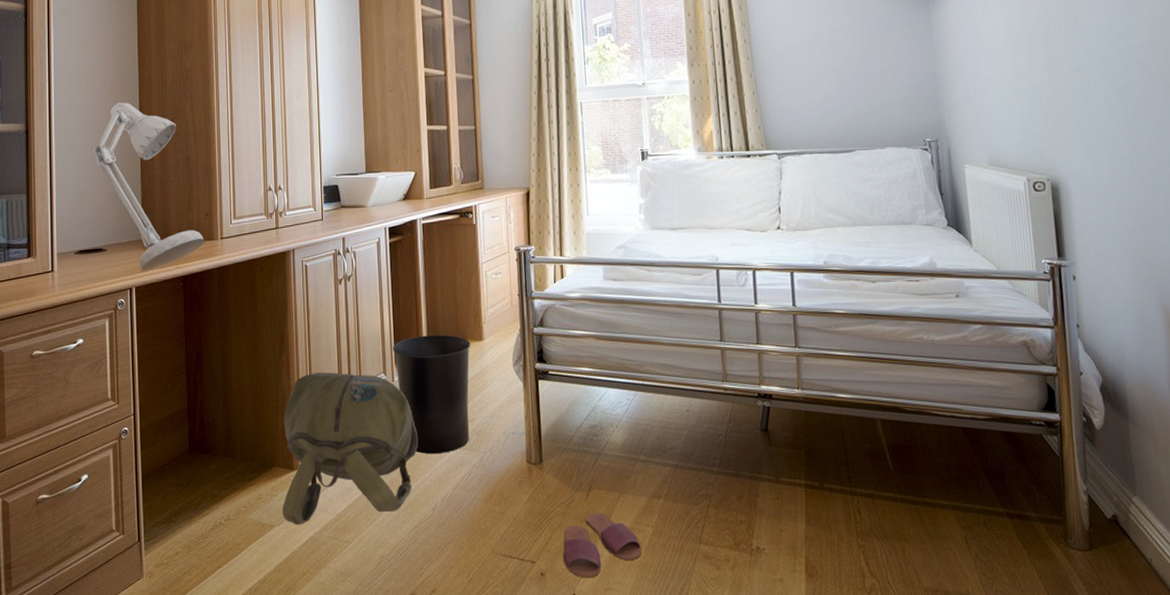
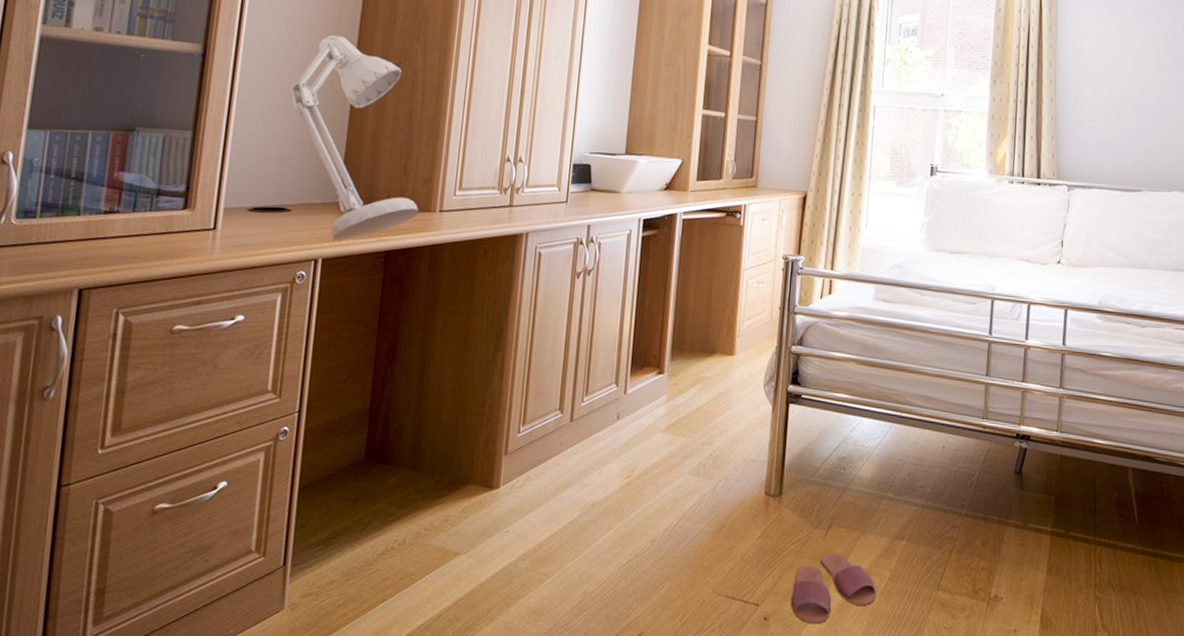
backpack: present [282,372,419,525] -> none [472,377,646,554]
waste bin: present [392,335,471,455] -> none [629,344,720,480]

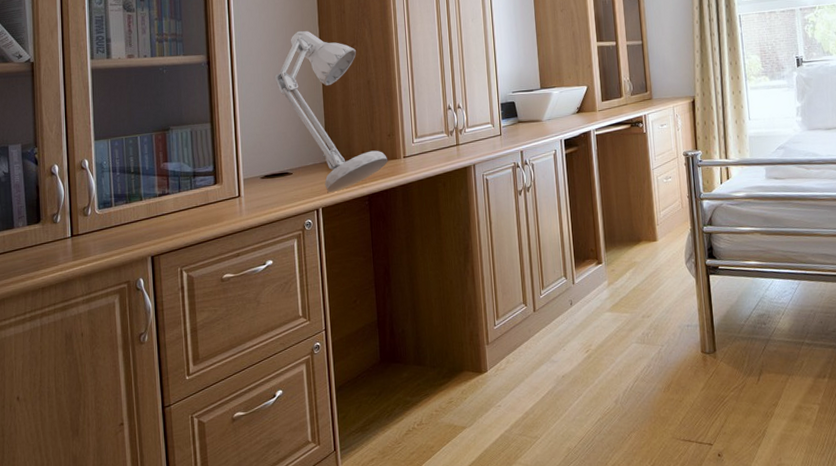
slippers: present [790,552,877,624] -> none [737,394,810,456]

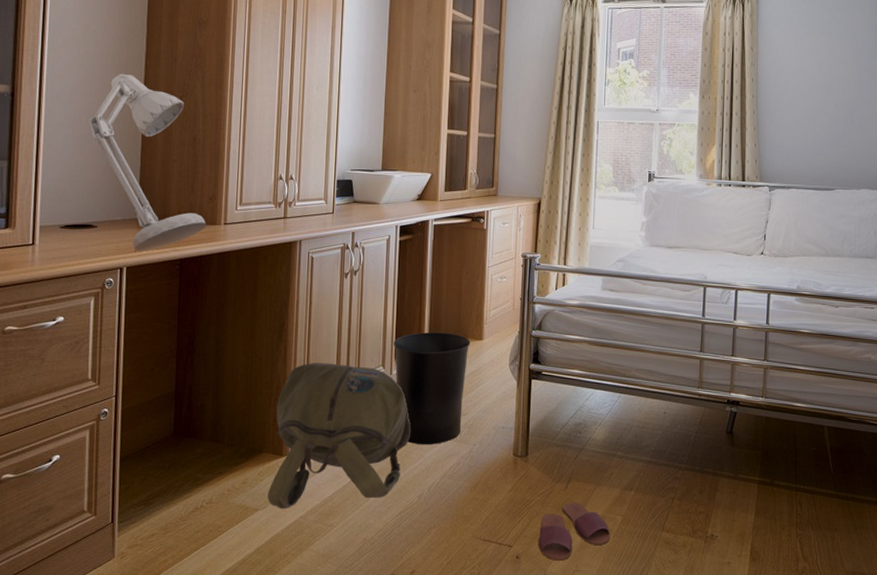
backpack: none [471,278,600,425] -> present [267,363,411,509]
waste bin: none [571,237,648,350] -> present [393,332,471,445]
slippers: none [737,394,810,456] -> present [538,502,611,561]

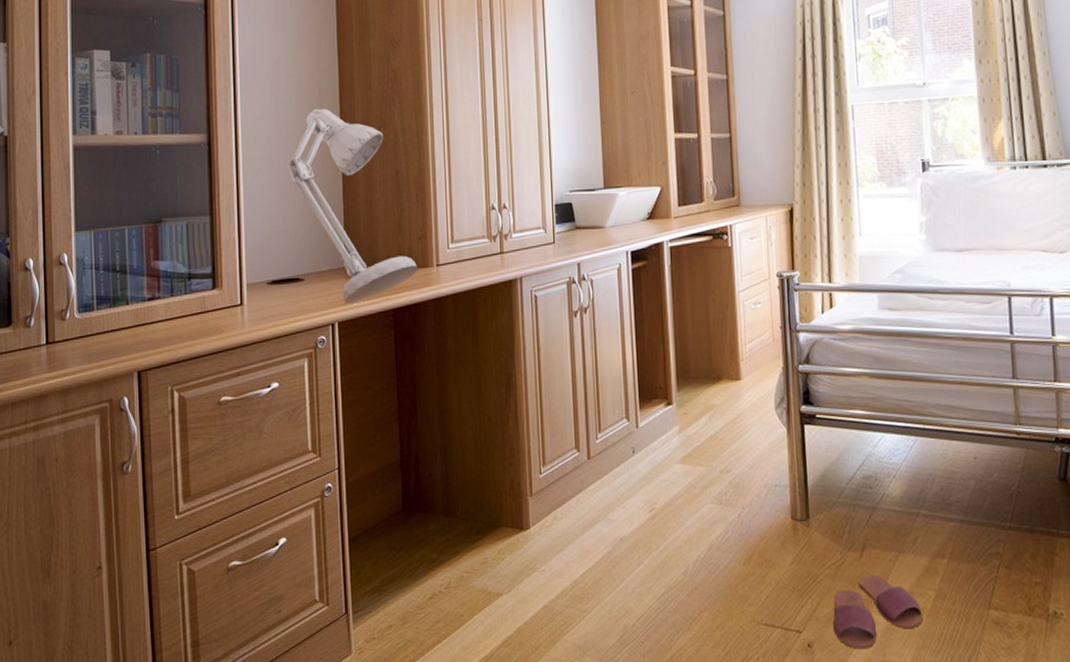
backpack: present [267,363,411,509] -> none [511,418,667,593]
waste bin: present [393,332,471,445] -> none [636,374,727,511]

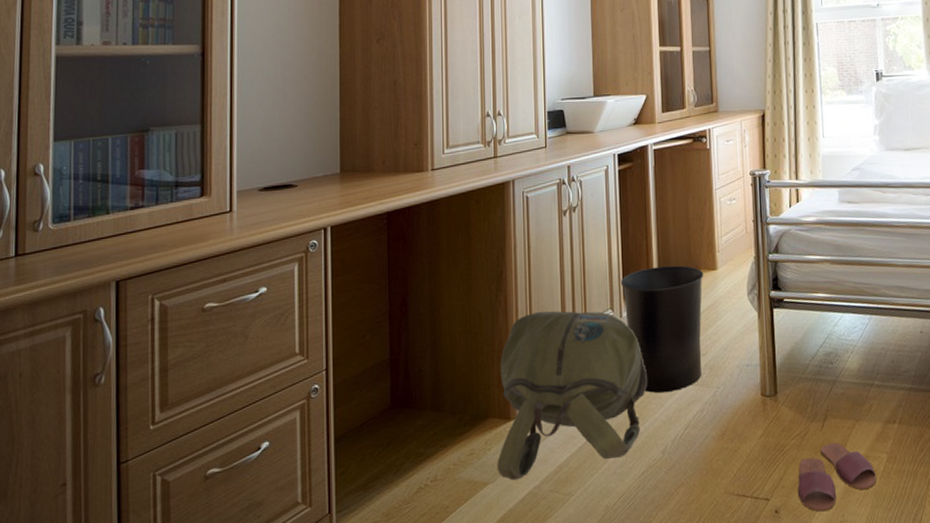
desk lamp: present [285,108,418,305] -> none [281,21,413,209]
backpack: none [511,418,667,593] -> present [497,311,648,481]
waste bin: none [636,374,727,511] -> present [620,265,704,393]

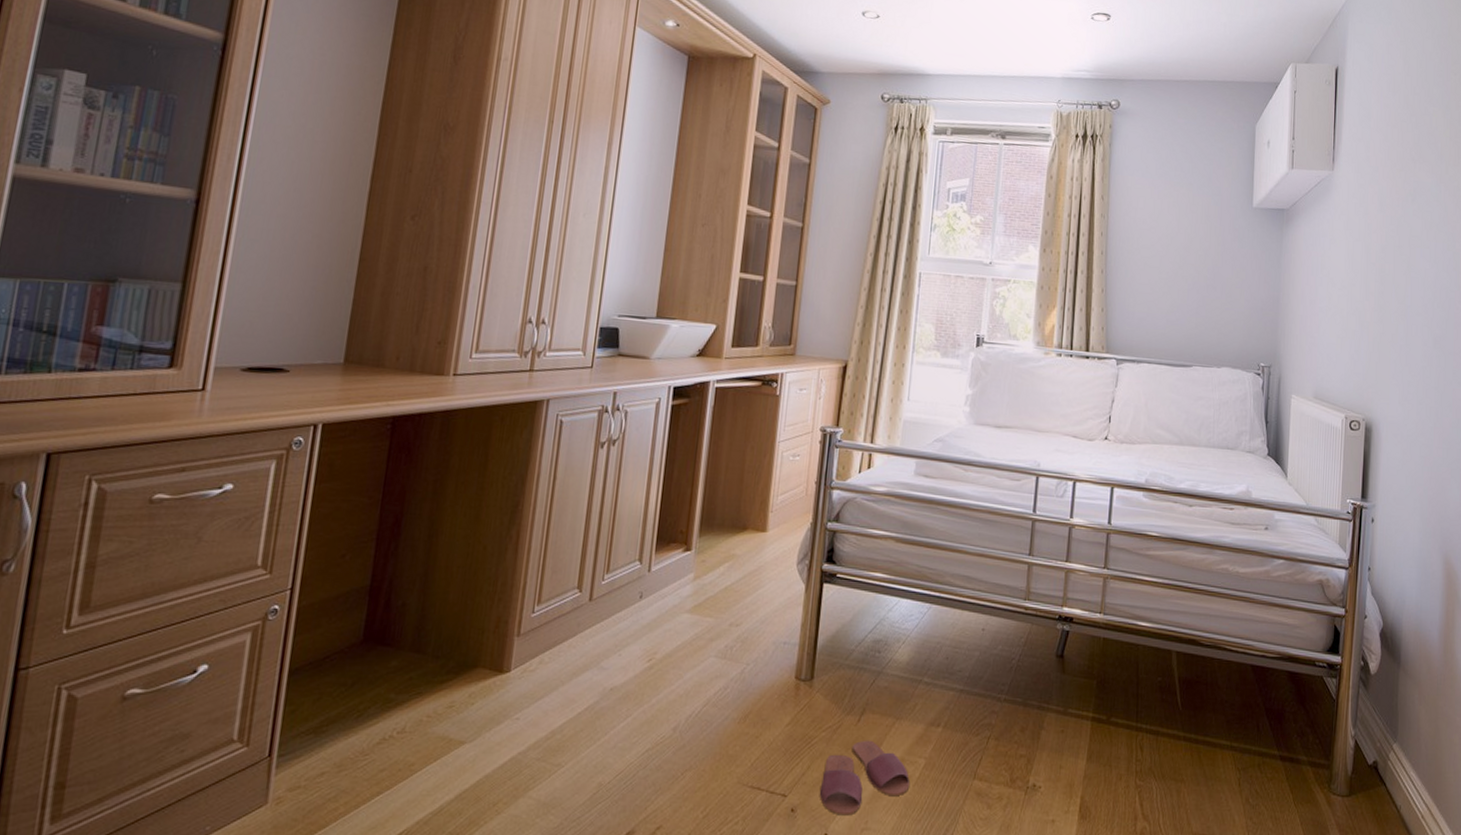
backpack: present [497,311,648,481] -> none [478,554,670,743]
waste bin: present [620,265,704,393] -> none [654,519,752,663]

